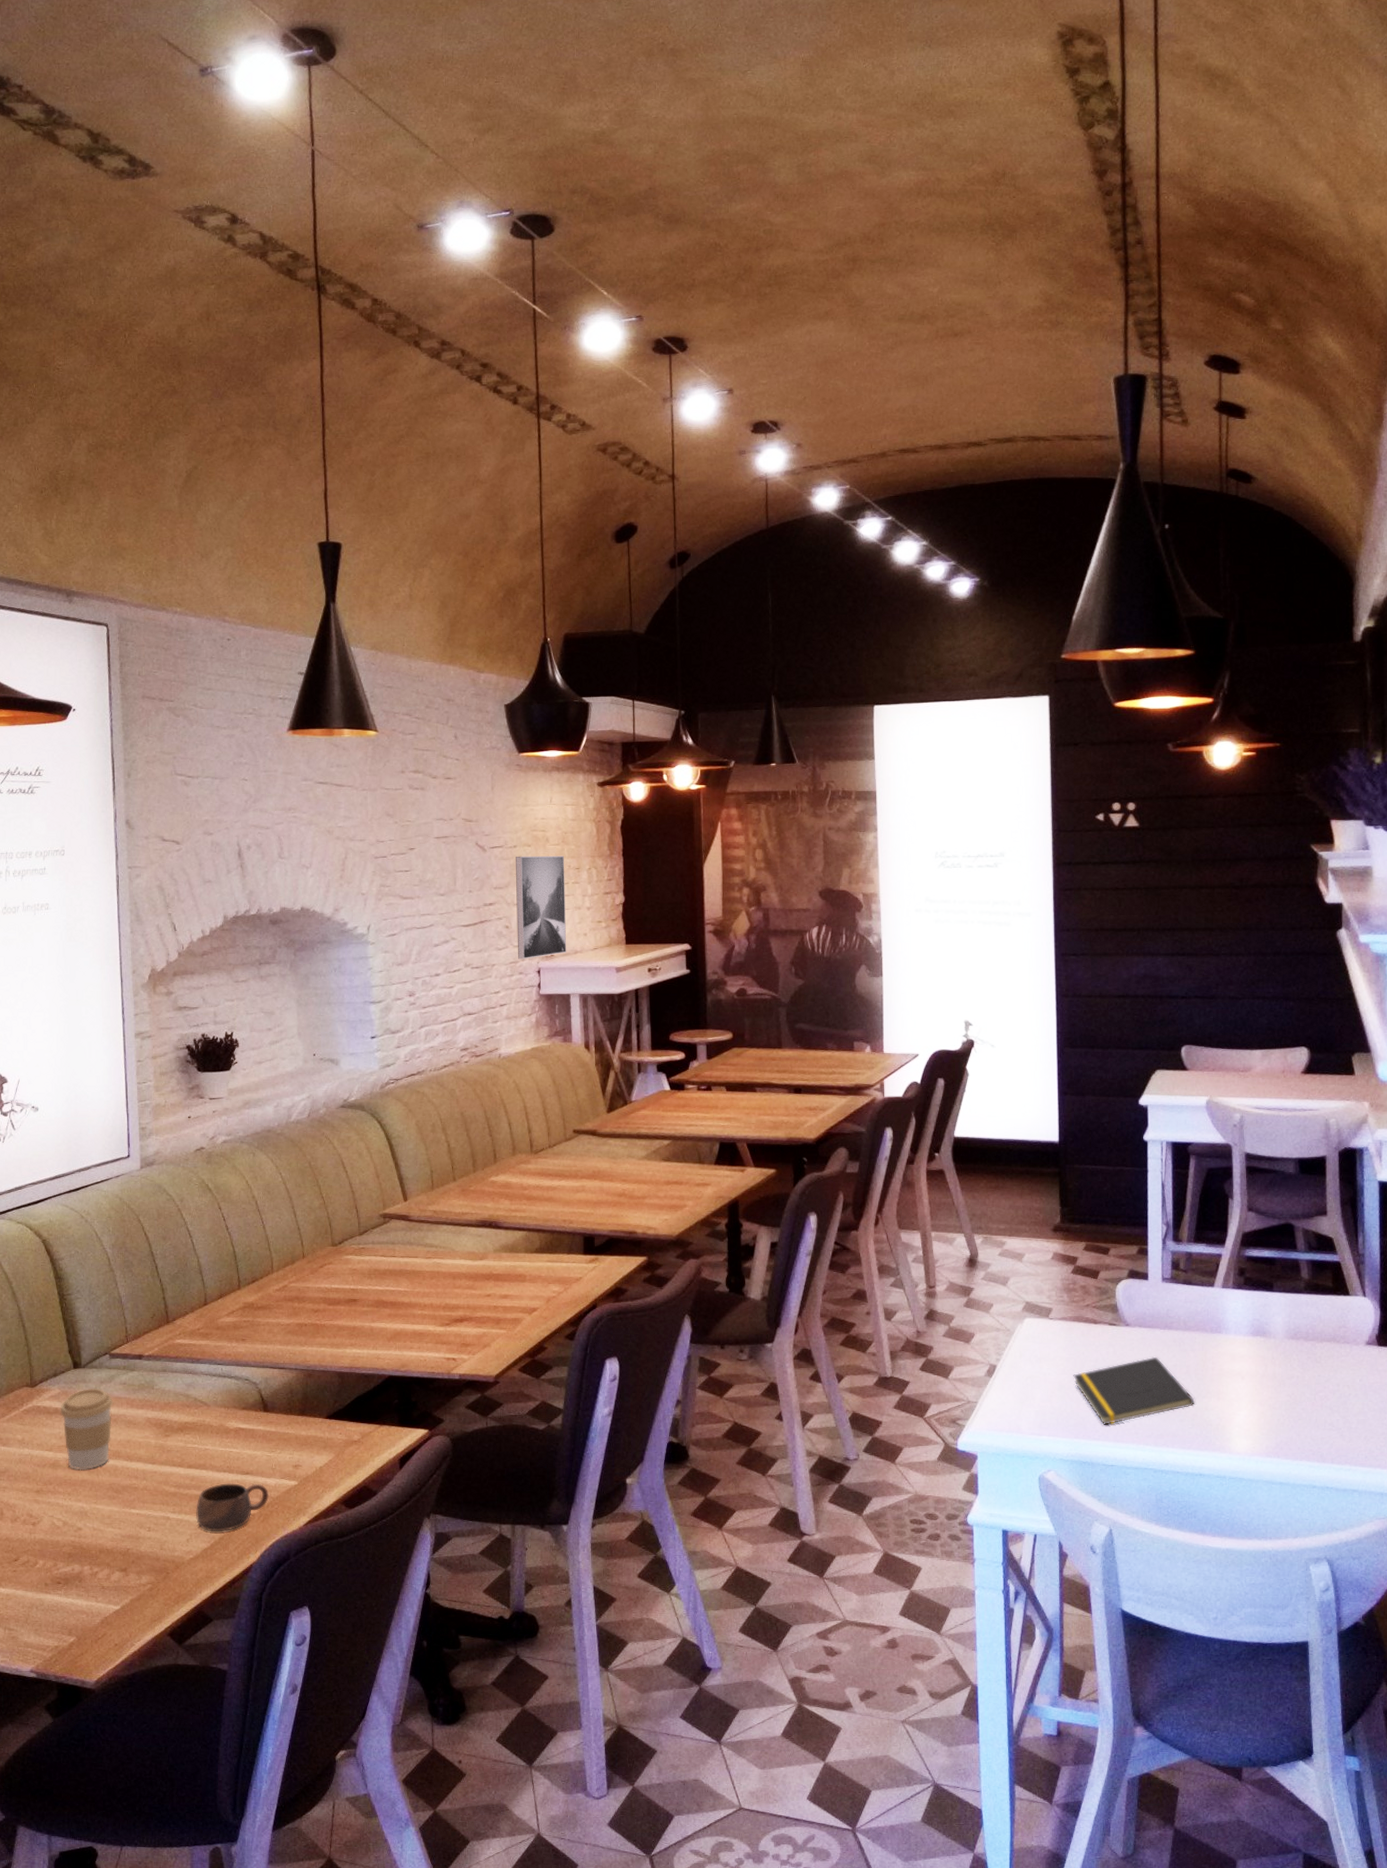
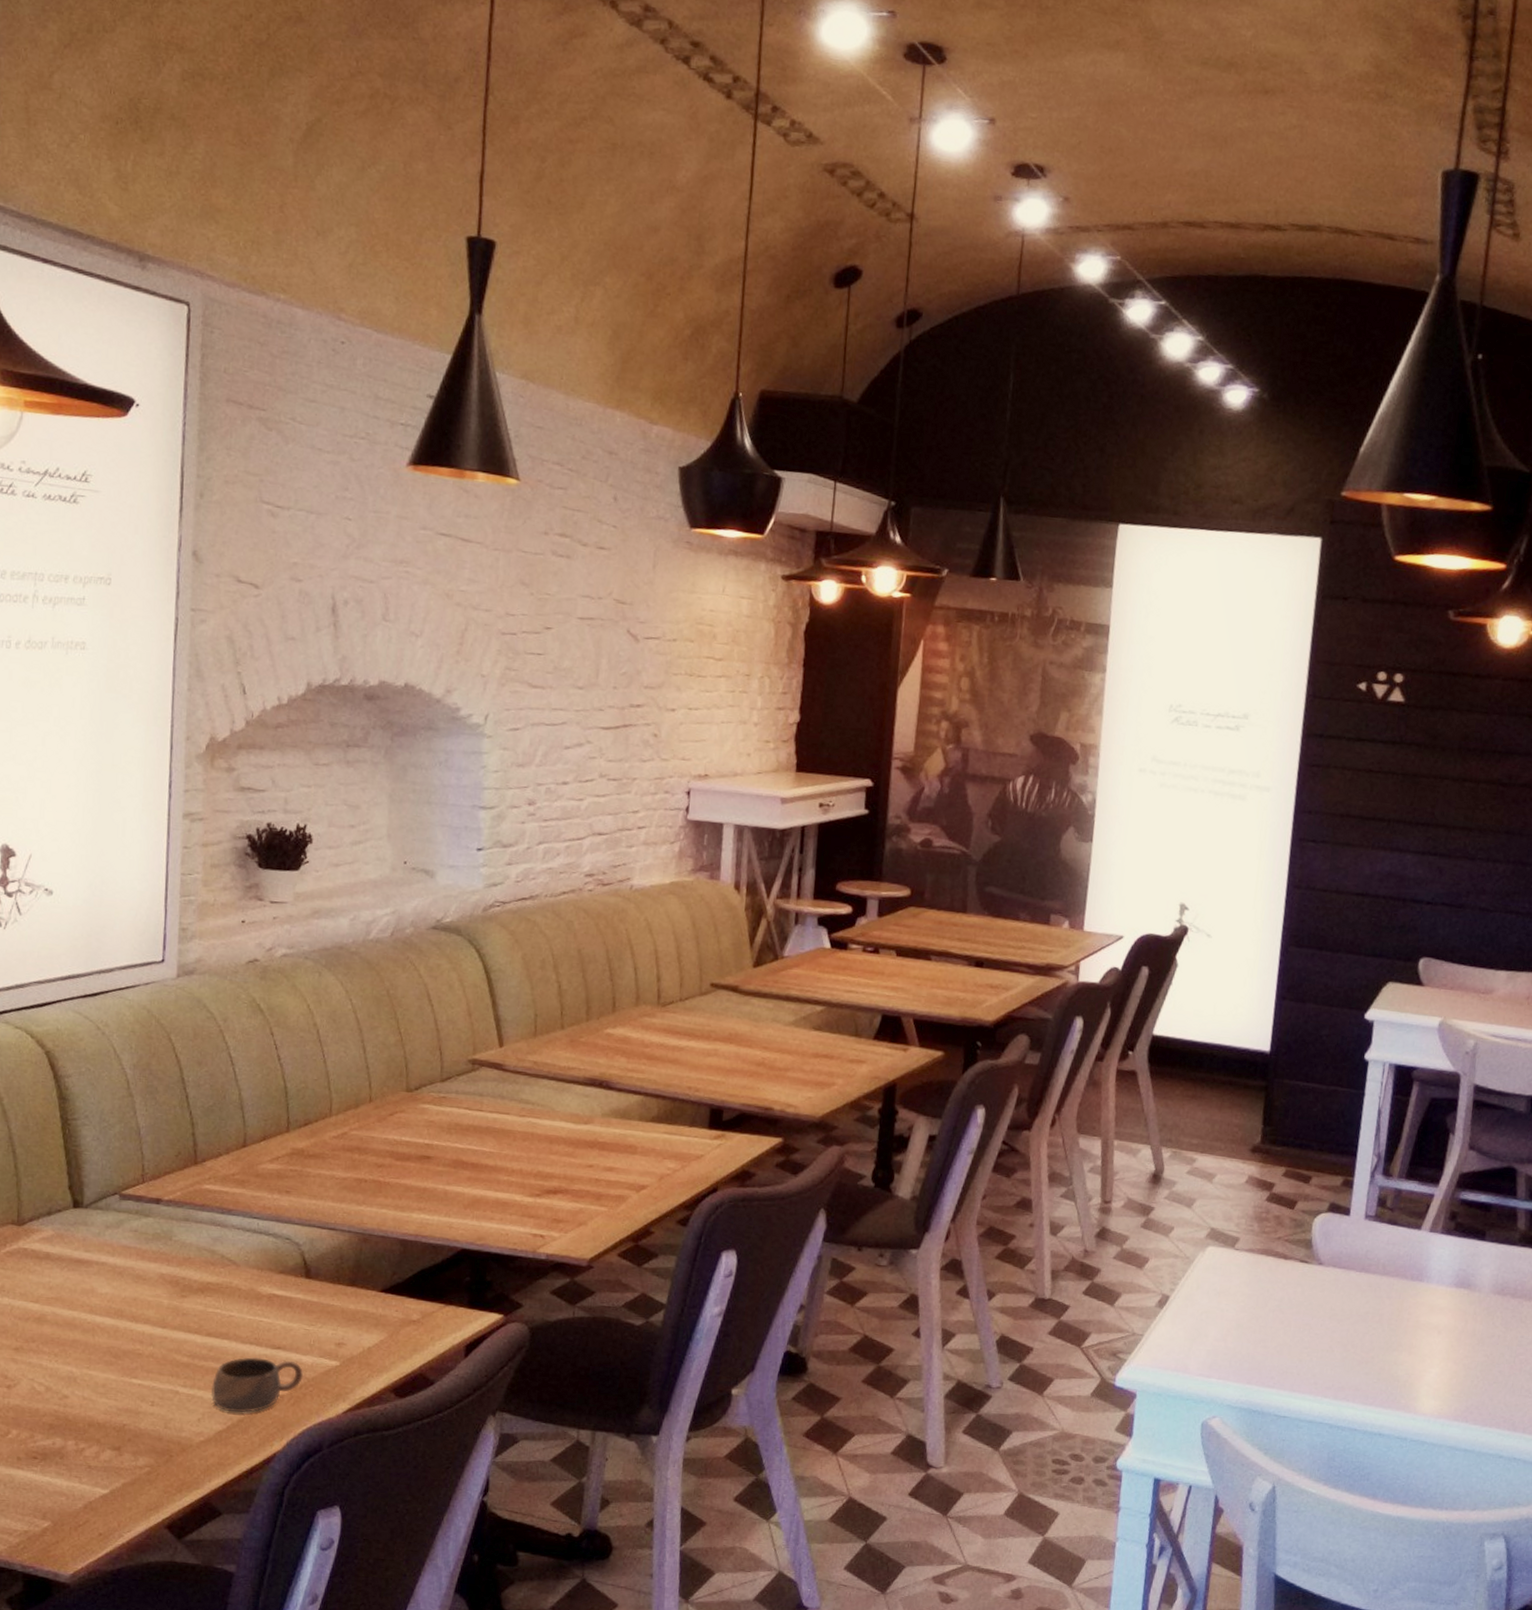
coffee cup: present [60,1388,114,1471] -> none [52,1233,120,1329]
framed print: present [515,855,567,959] -> none [665,651,733,776]
notepad: present [1073,1356,1195,1425] -> none [1253,1300,1384,1372]

